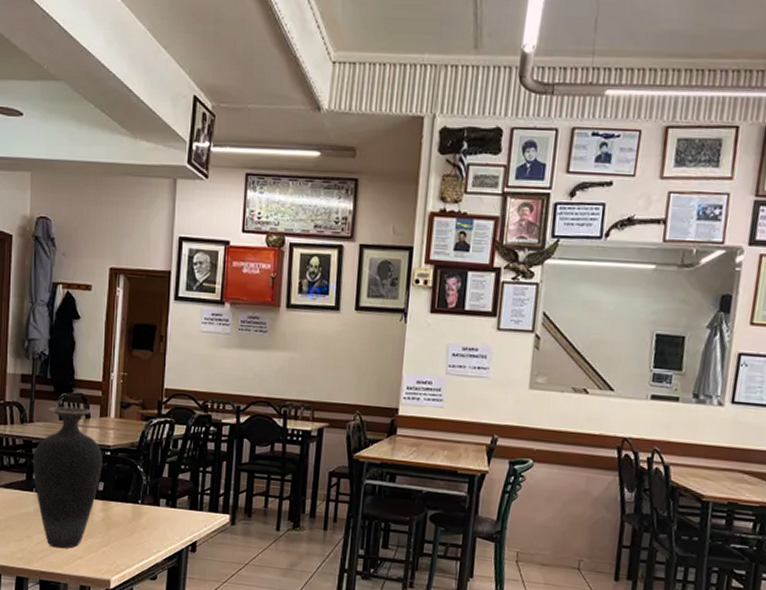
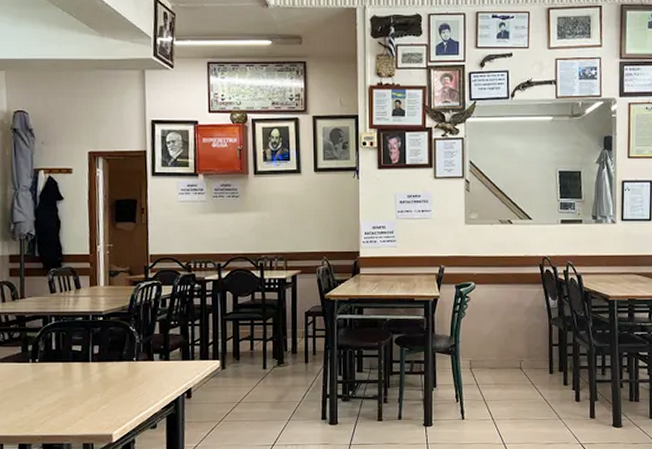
vase: present [33,406,103,549] -> none [27,280,96,412]

